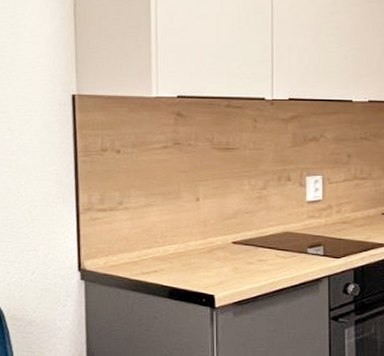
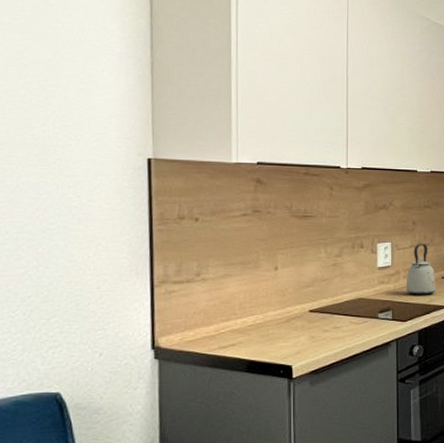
kettle: none [339,177,375,232] -> present [406,243,436,295]

